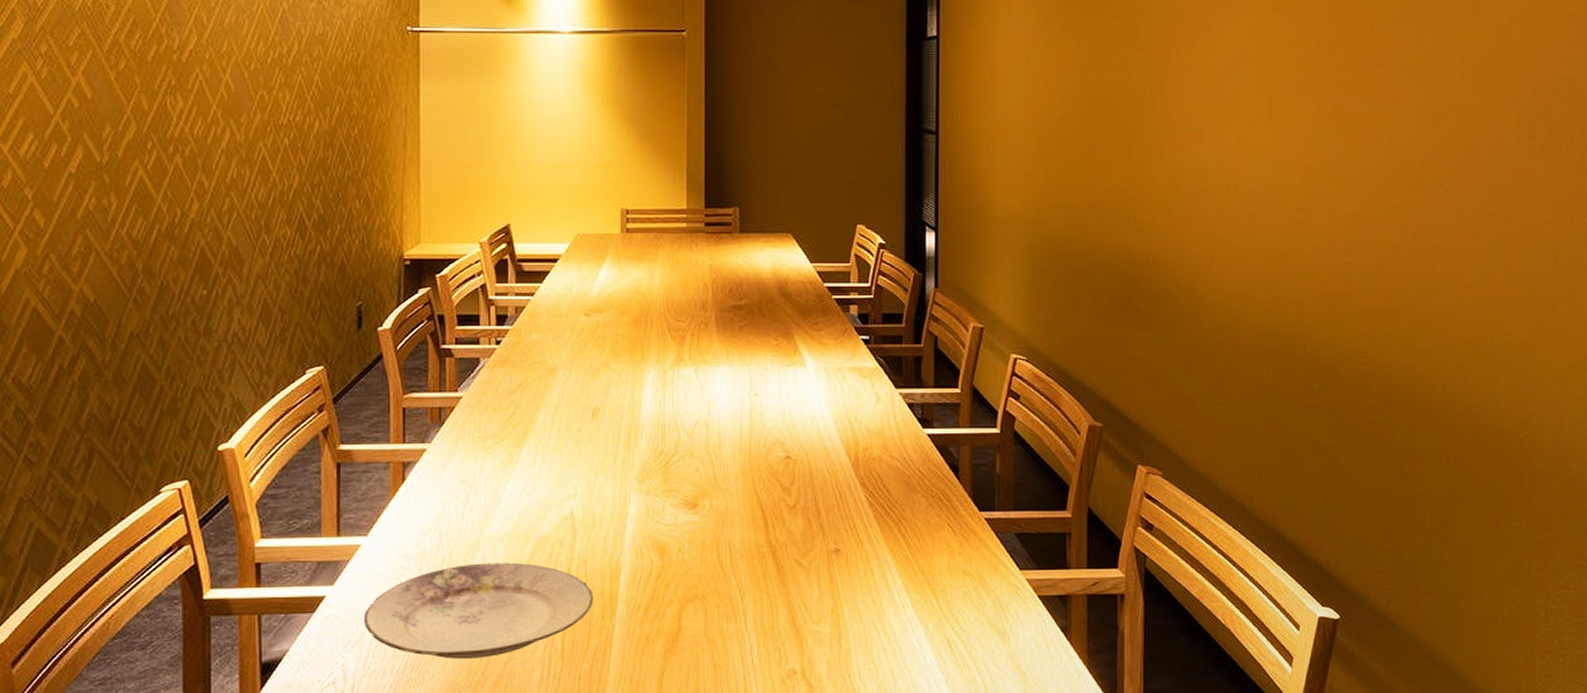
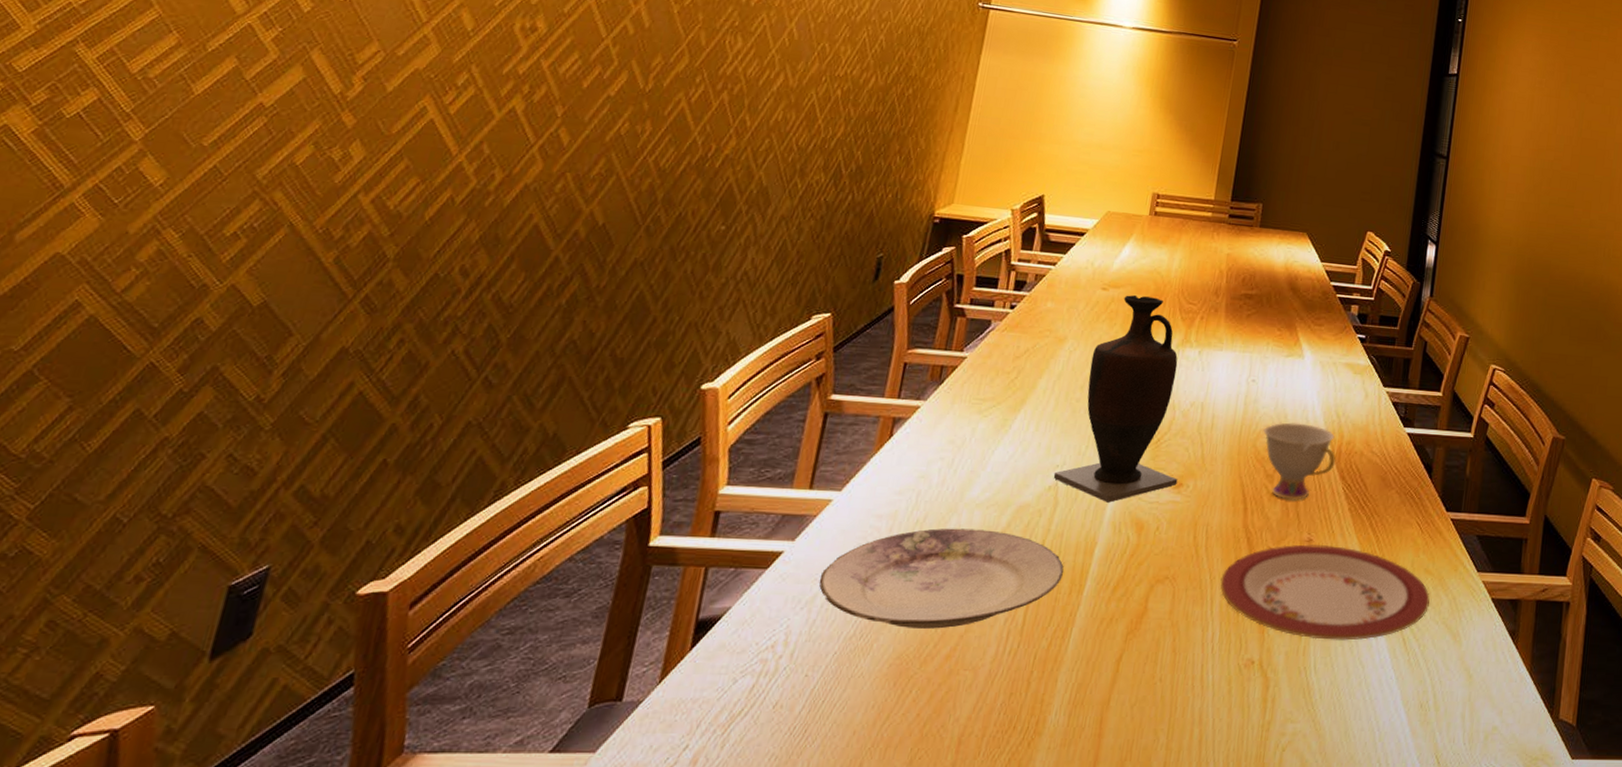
vase: none [567,318,693,528] -> present [1053,295,1178,503]
plate: none [751,554,971,647] -> present [1220,544,1430,641]
teacup: none [772,434,854,512] -> present [1262,422,1336,500]

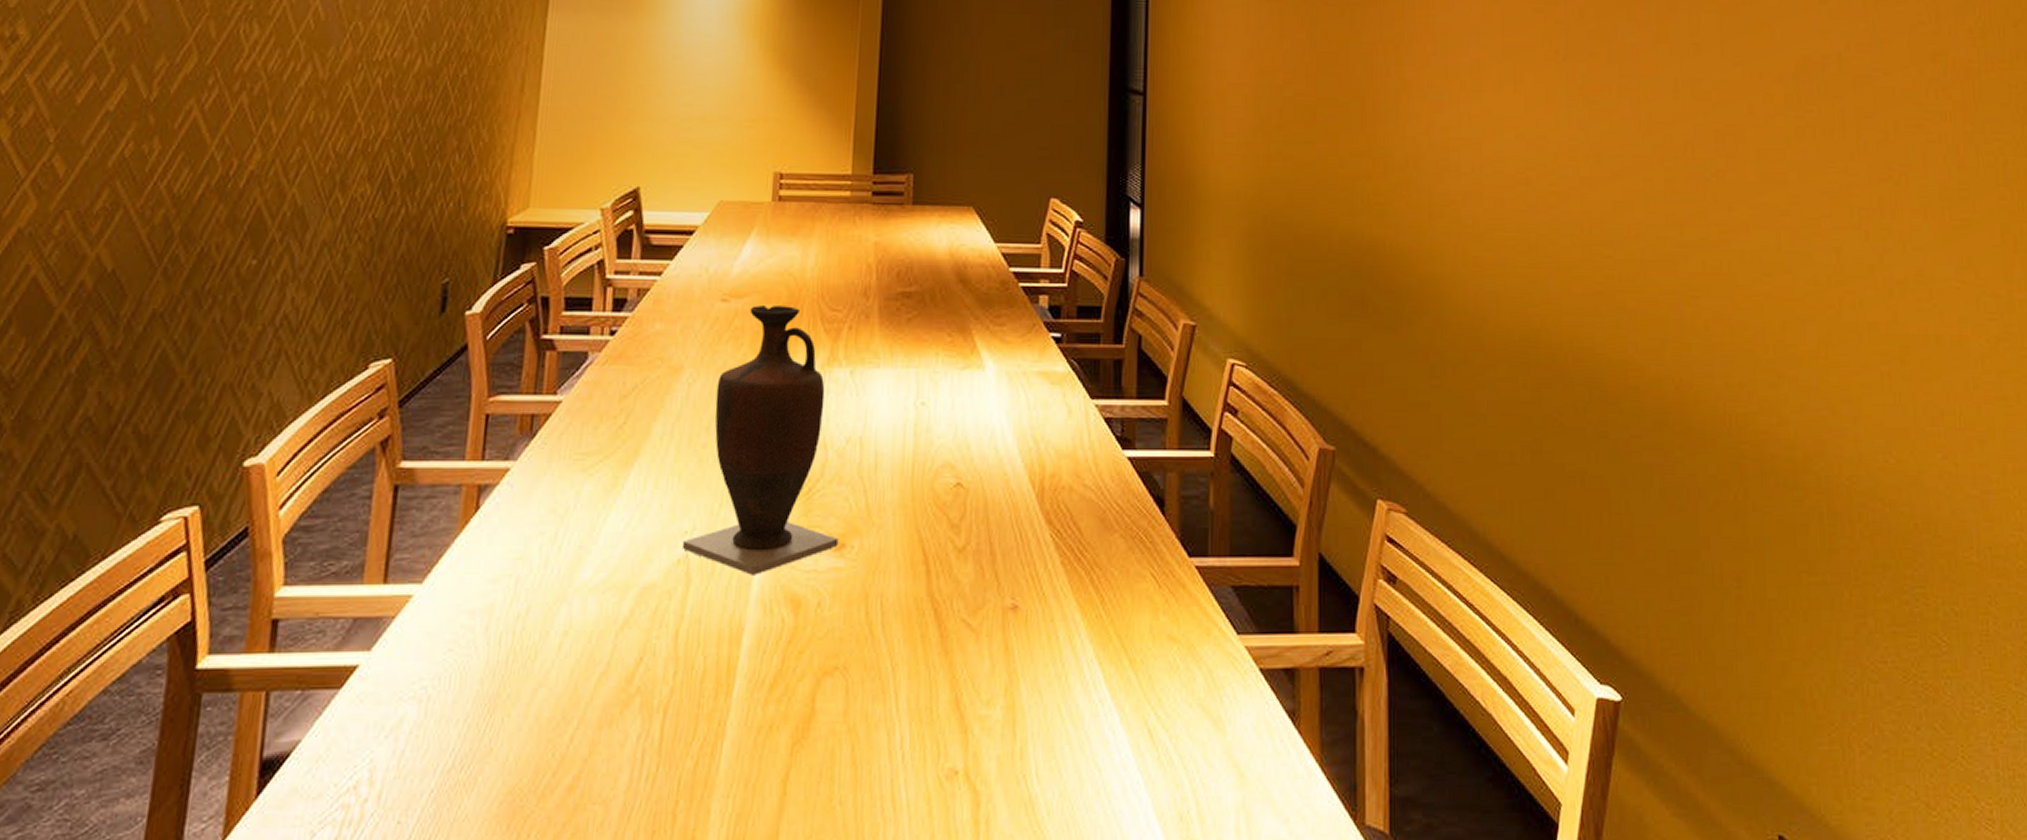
plate: present [819,528,1064,629] -> none [404,621,705,754]
plate: present [1220,544,1430,641] -> none [905,612,1178,738]
teacup: present [1262,422,1336,500] -> none [940,455,1039,556]

